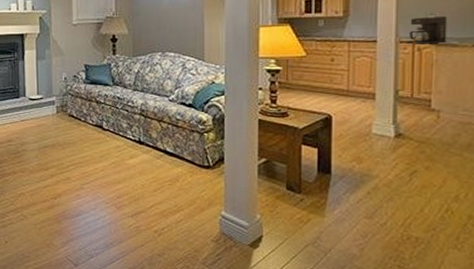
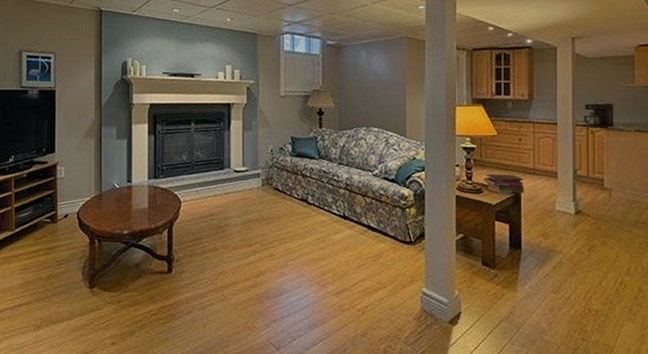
books: none [289,97,336,118] -> present [483,174,524,195]

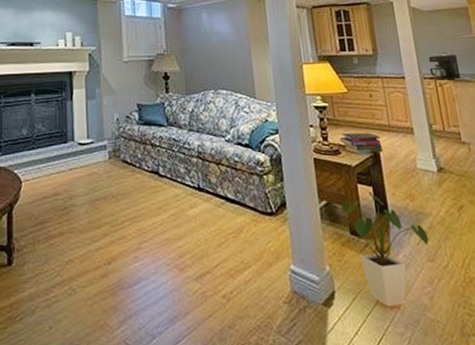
house plant: none [471,229,557,329] -> present [337,192,429,307]

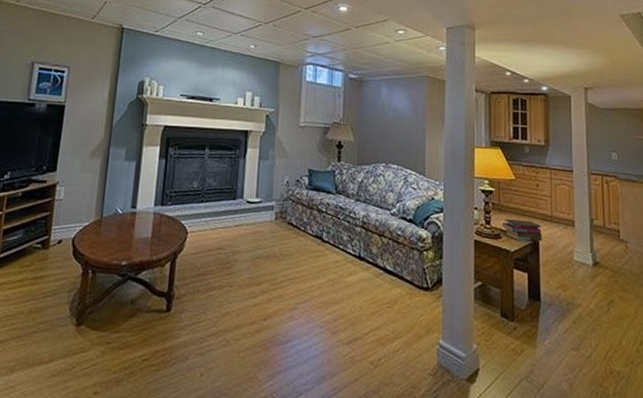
house plant: present [337,192,429,307] -> none [489,278,576,390]
coffee maker: present [428,55,461,81] -> none [596,153,628,179]

